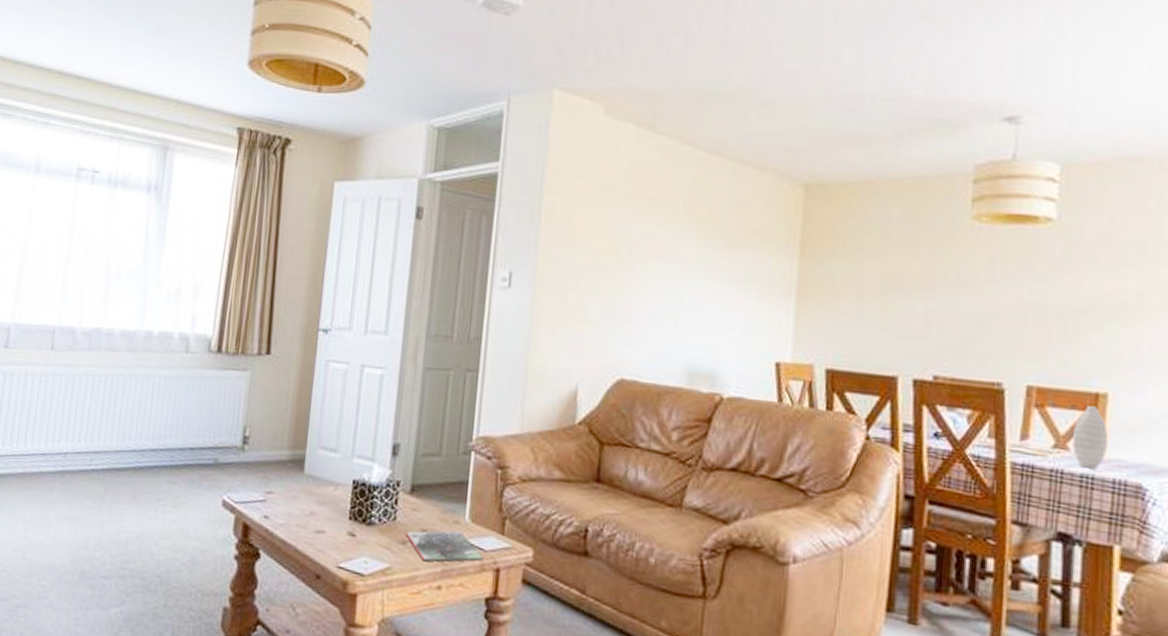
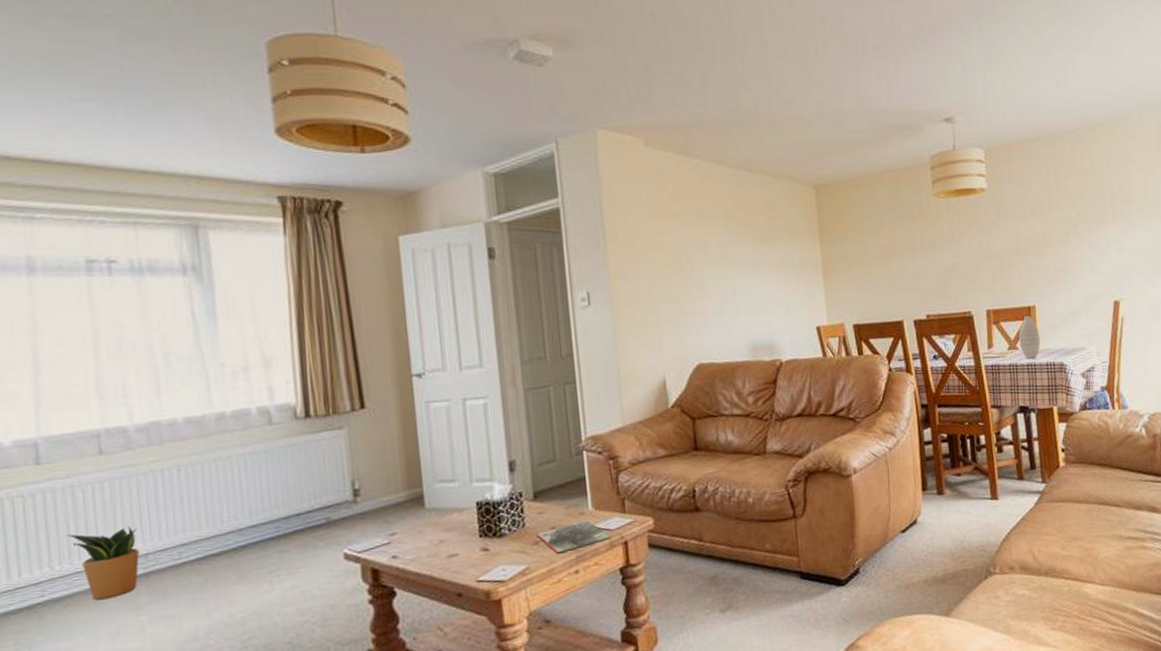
potted plant: none [13,418,65,487] -> present [67,525,140,600]

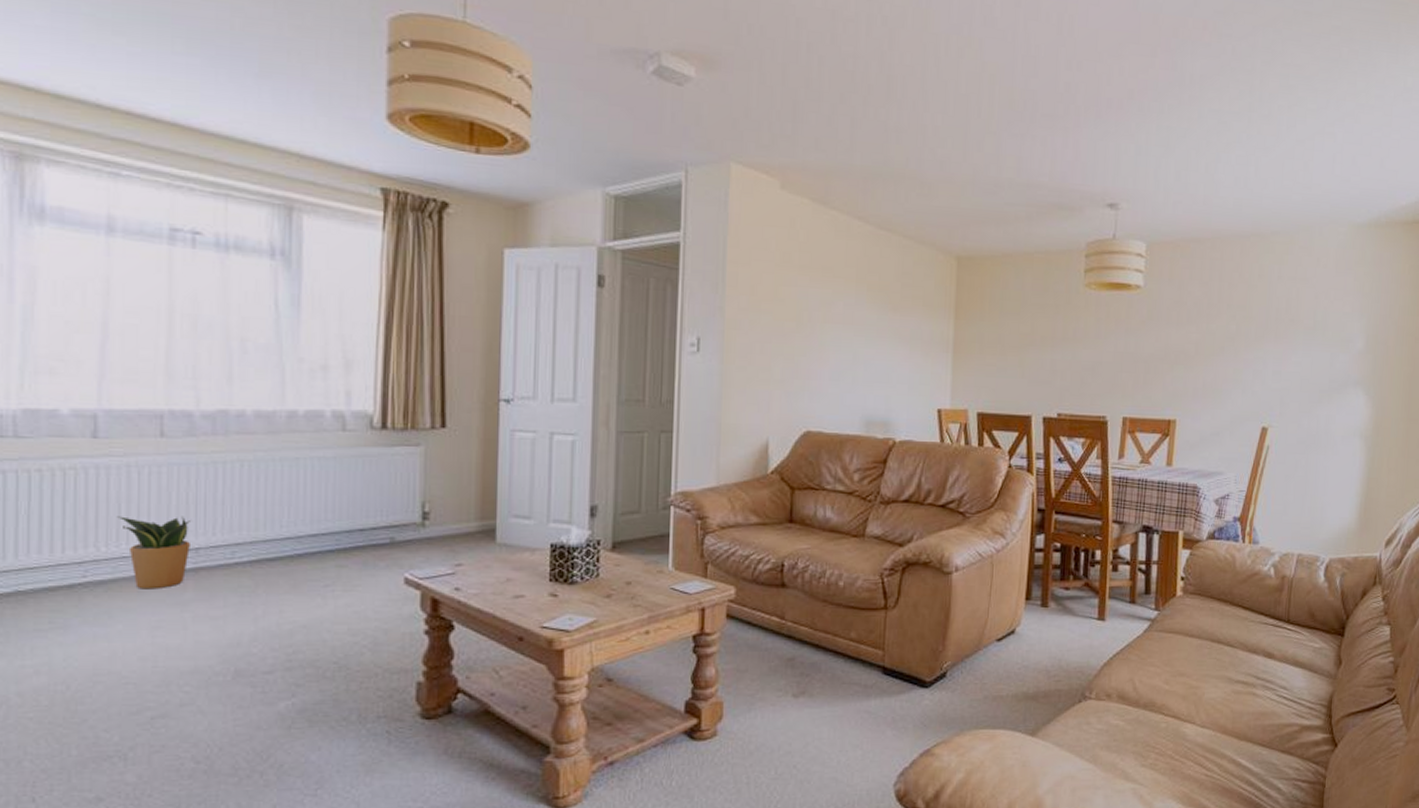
magazine: present [537,520,612,554] -> none [610,579,689,611]
vase: present [1018,316,1041,359] -> none [1152,430,1177,476]

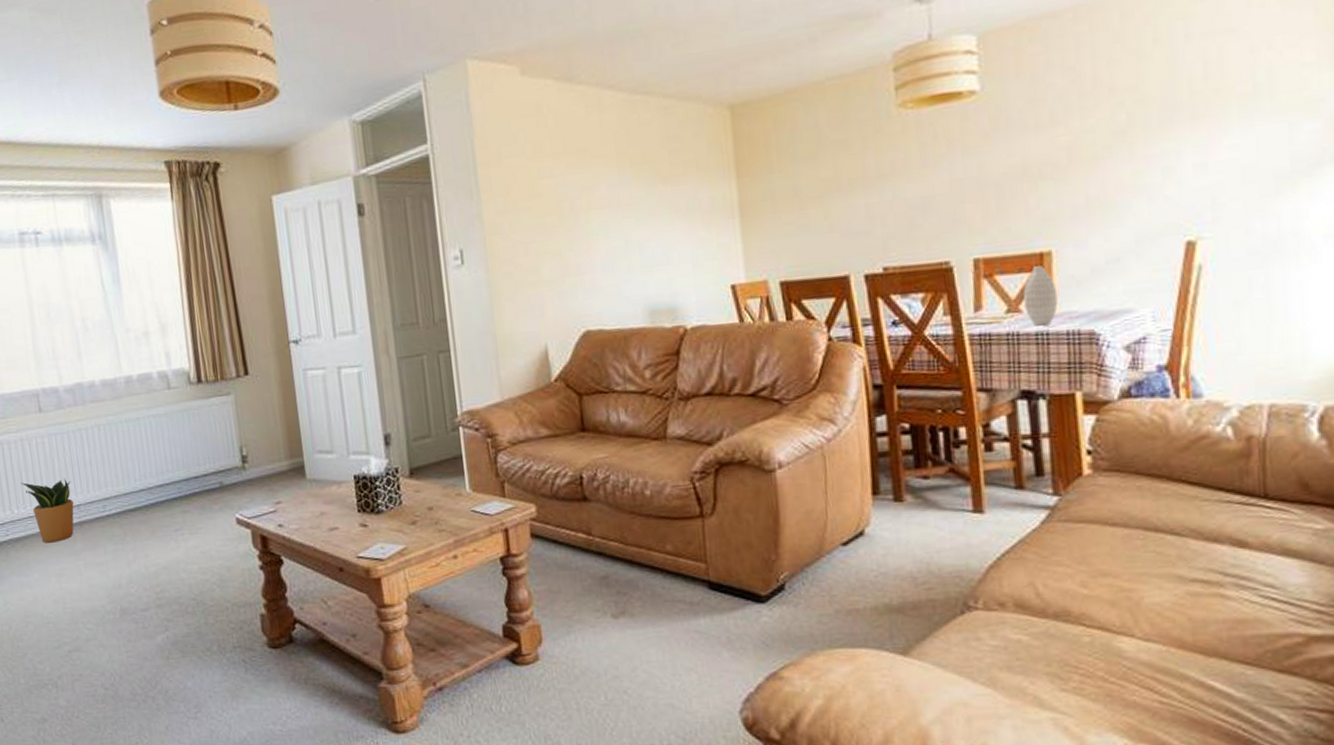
vase: none [1152,430,1177,476] -> present [1023,266,1059,326]

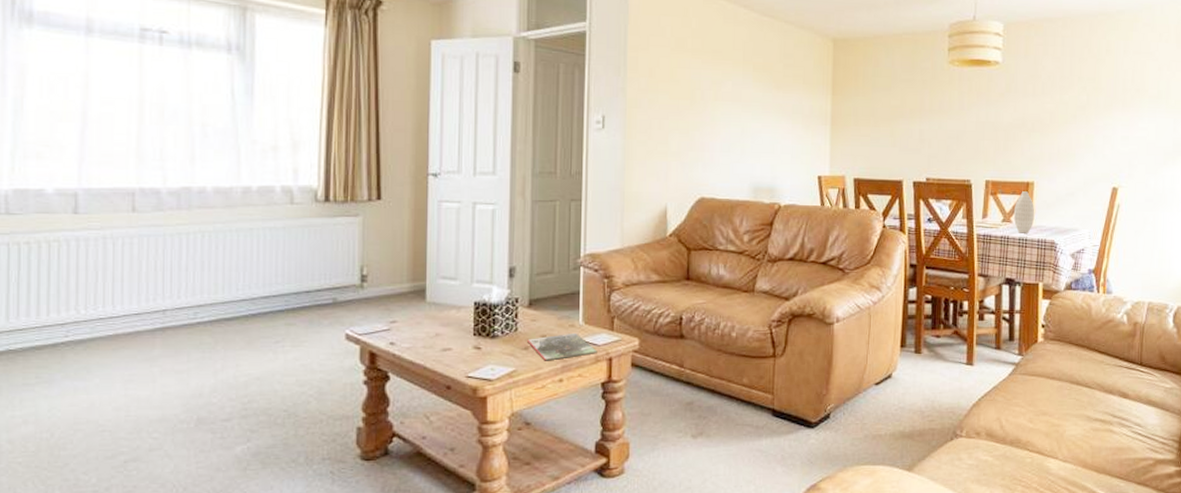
potted plant: present [21,478,74,543] -> none [95,281,160,347]
magazine: none [414,502,491,536] -> present [527,332,597,361]

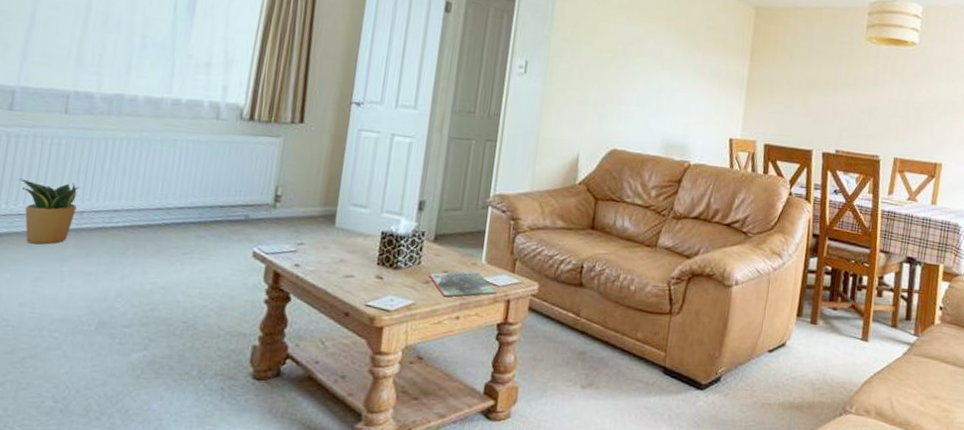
potted plant: none [95,281,160,347] -> present [19,178,81,245]
vase: present [1013,191,1035,233] -> none [919,172,941,214]

